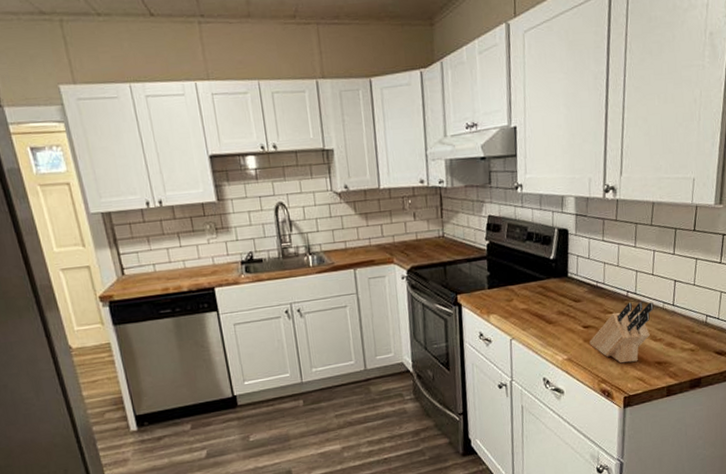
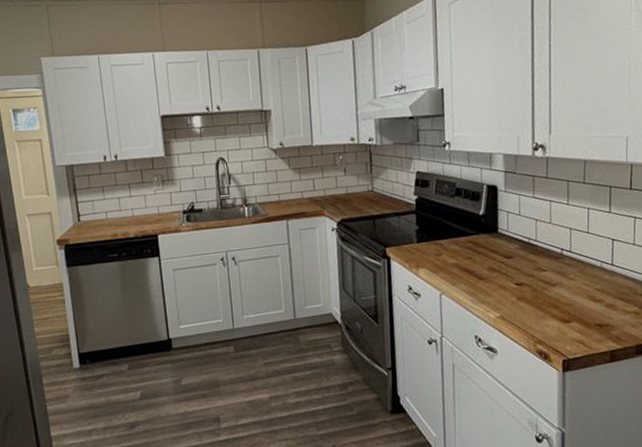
knife block: present [589,302,654,364] -> none [523,260,591,324]

